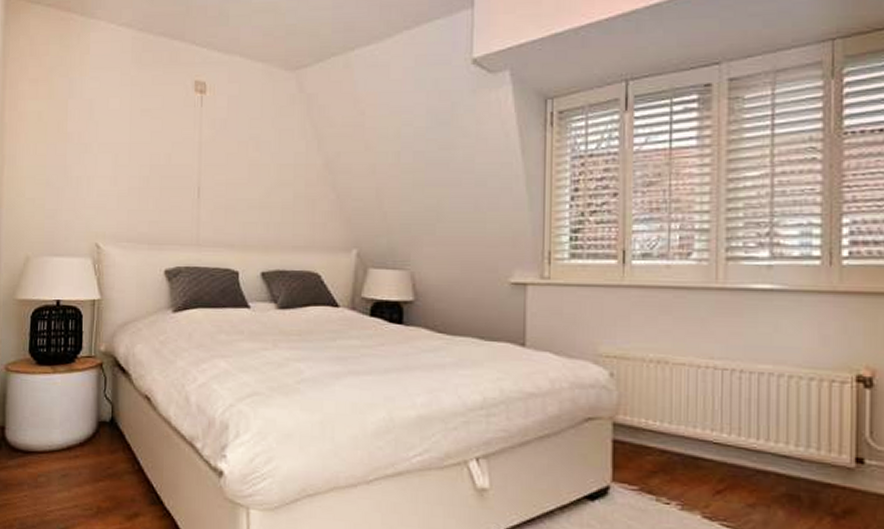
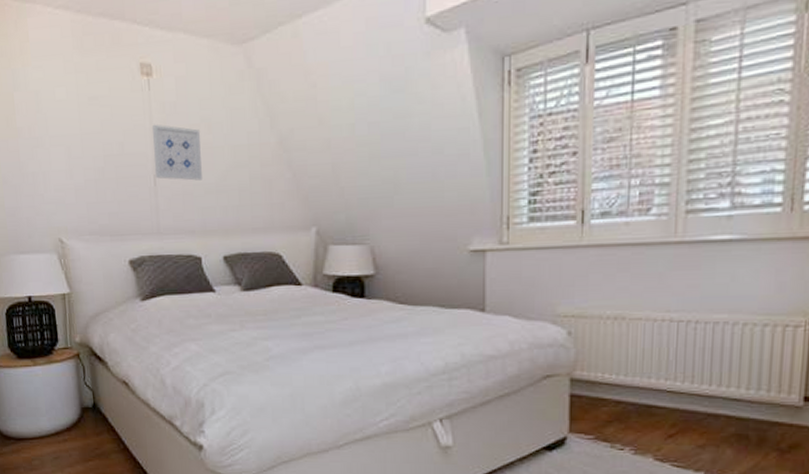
wall art: none [199,138,249,196] -> present [153,124,202,181]

